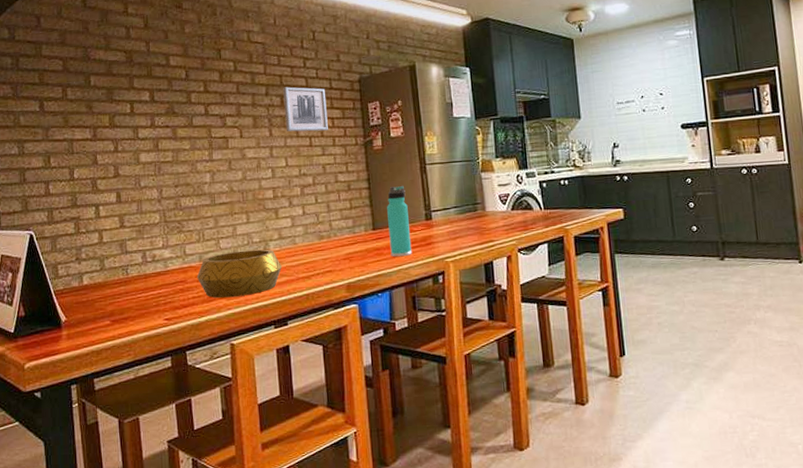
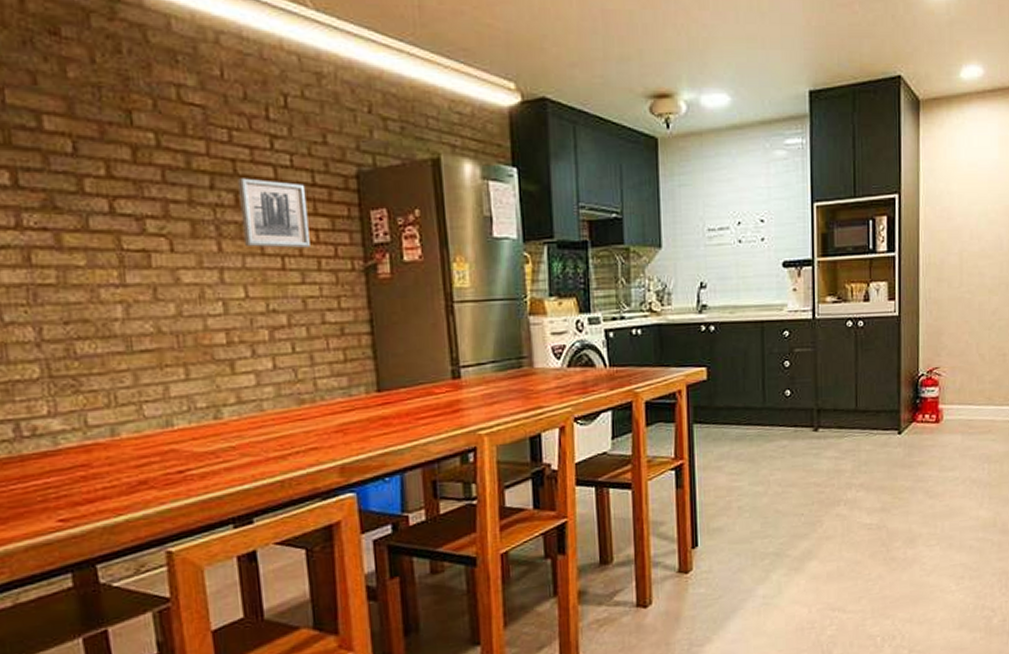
decorative bowl: present [196,249,282,298] -> none [107,418,242,489]
thermos bottle: present [387,186,412,257] -> none [398,331,433,429]

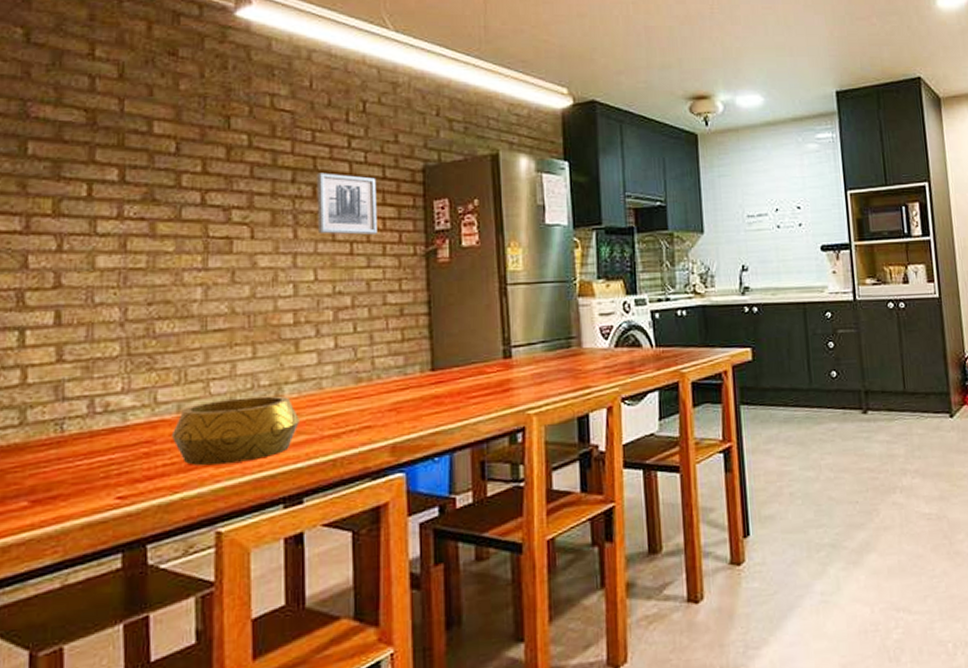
decorative bowl: none [107,418,242,489] -> present [171,395,299,466]

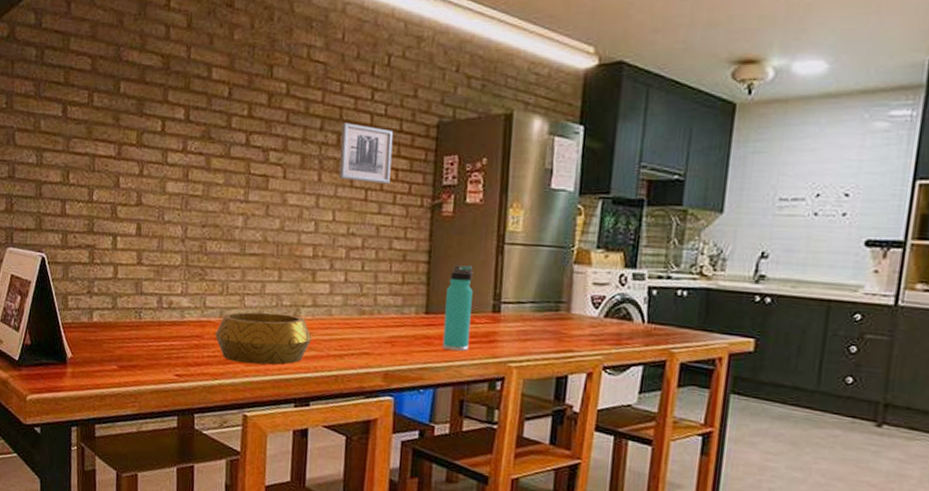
thermos bottle: none [452,312,484,408] -> present [442,265,473,352]

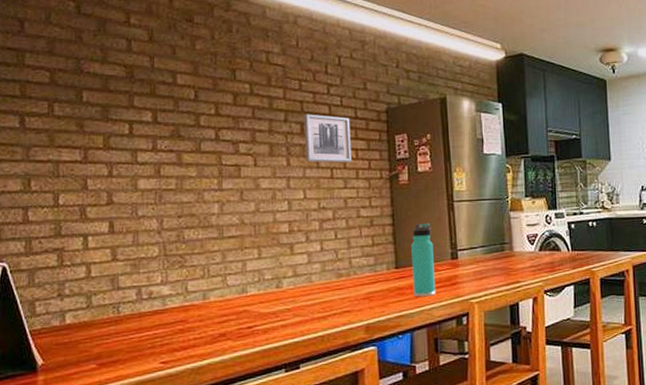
decorative bowl: present [214,312,312,365] -> none [199,287,295,340]

